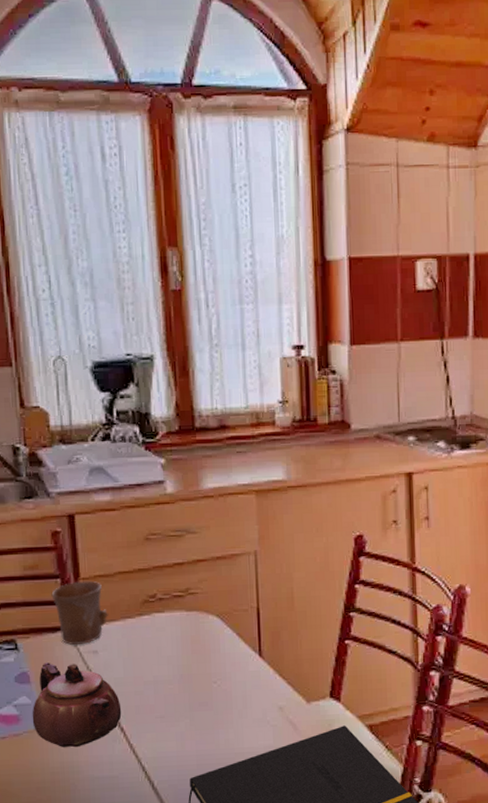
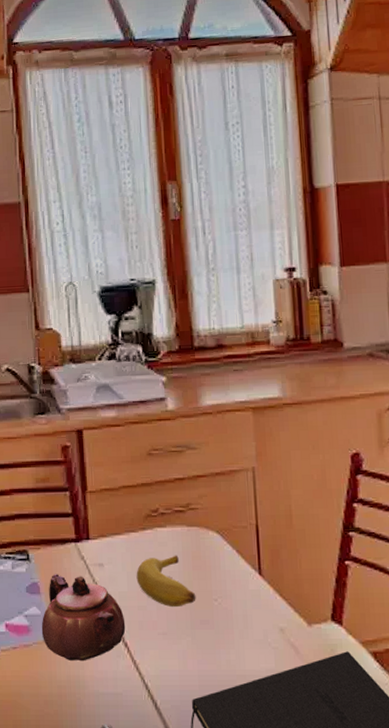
mug: present [51,580,109,645] -> none [61,494,114,557]
banana: none [132,640,195,691] -> present [136,555,196,608]

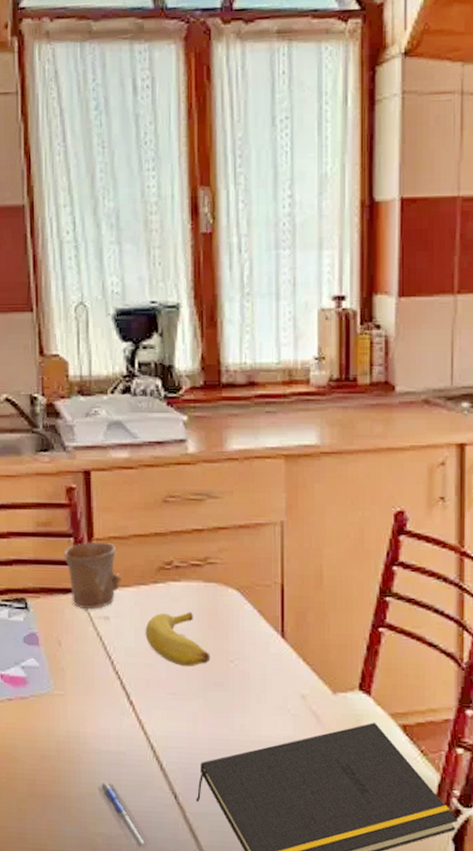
teapot: present [41,574,126,662] -> none [39,625,132,718]
mug: none [61,494,114,557] -> present [64,541,123,609]

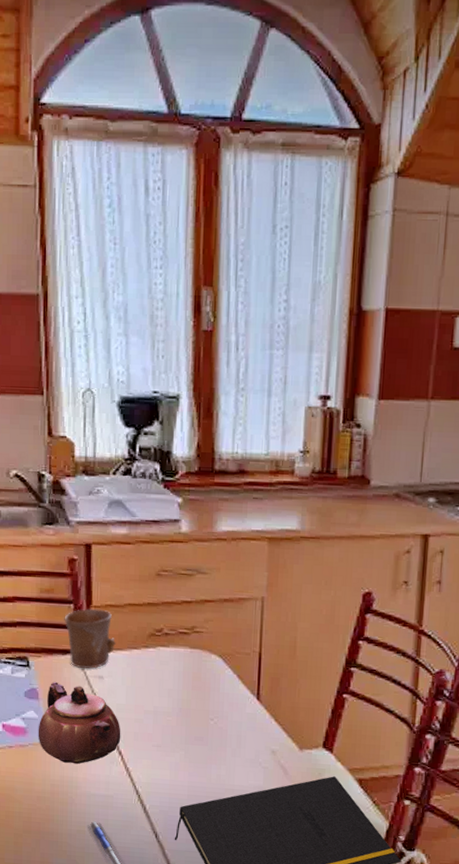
teapot: none [39,625,132,718] -> present [38,682,121,765]
banana: present [145,612,210,667] -> none [135,674,193,723]

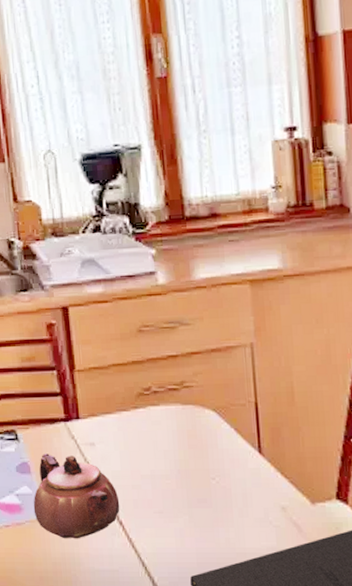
mug: present [64,608,117,669] -> none [48,373,105,436]

